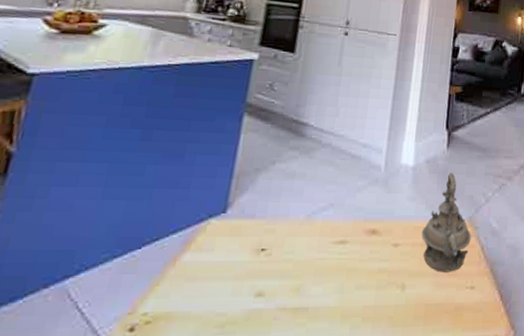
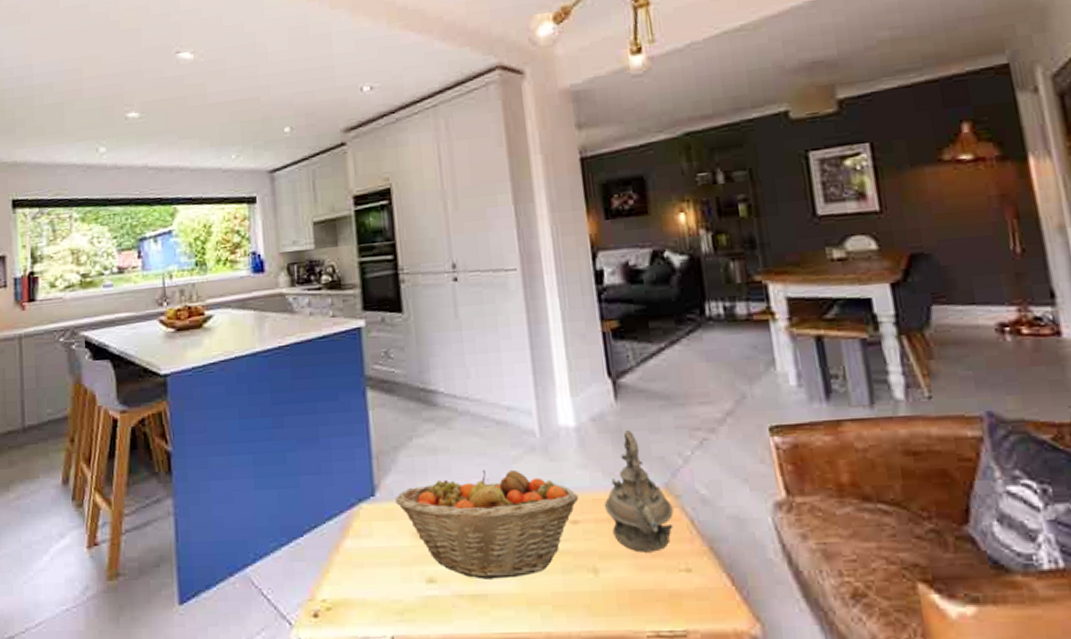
fruit basket: none [244,195,404,294] -> present [395,469,579,579]

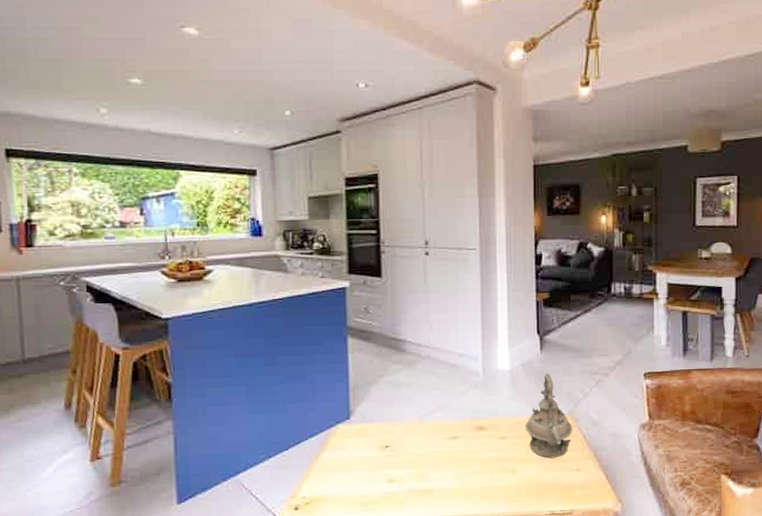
fruit basket: present [395,469,579,579] -> none [367,400,507,479]

